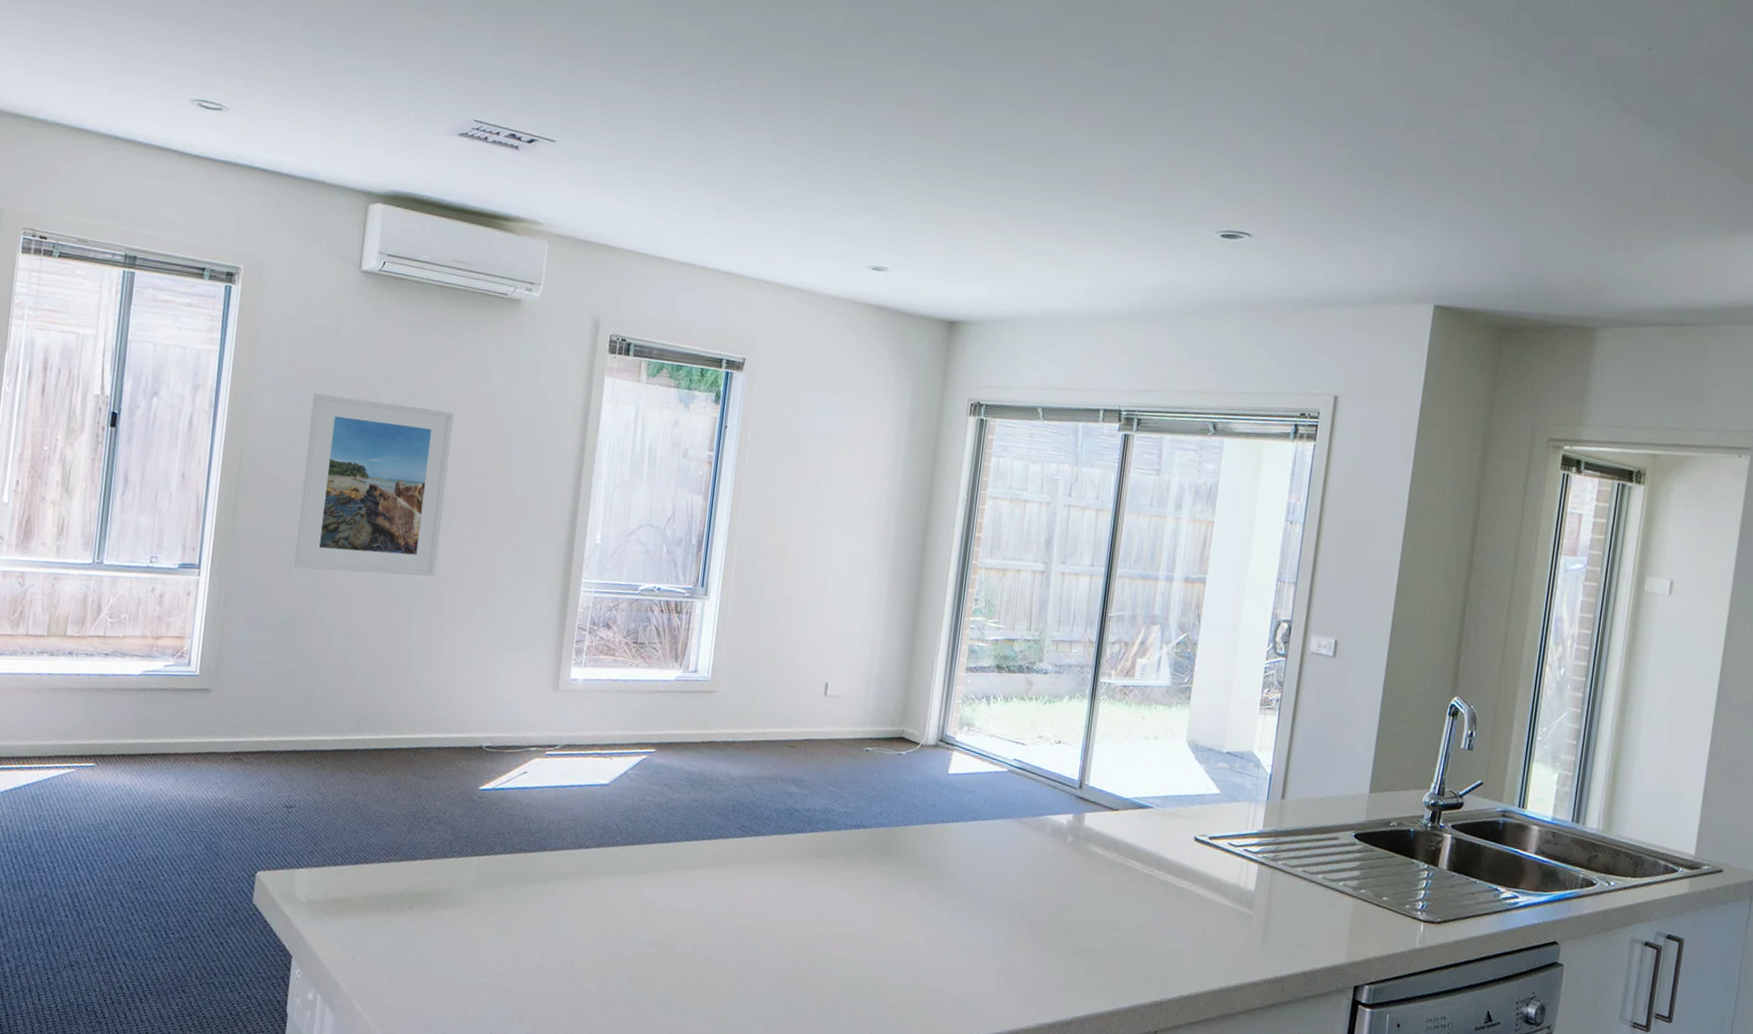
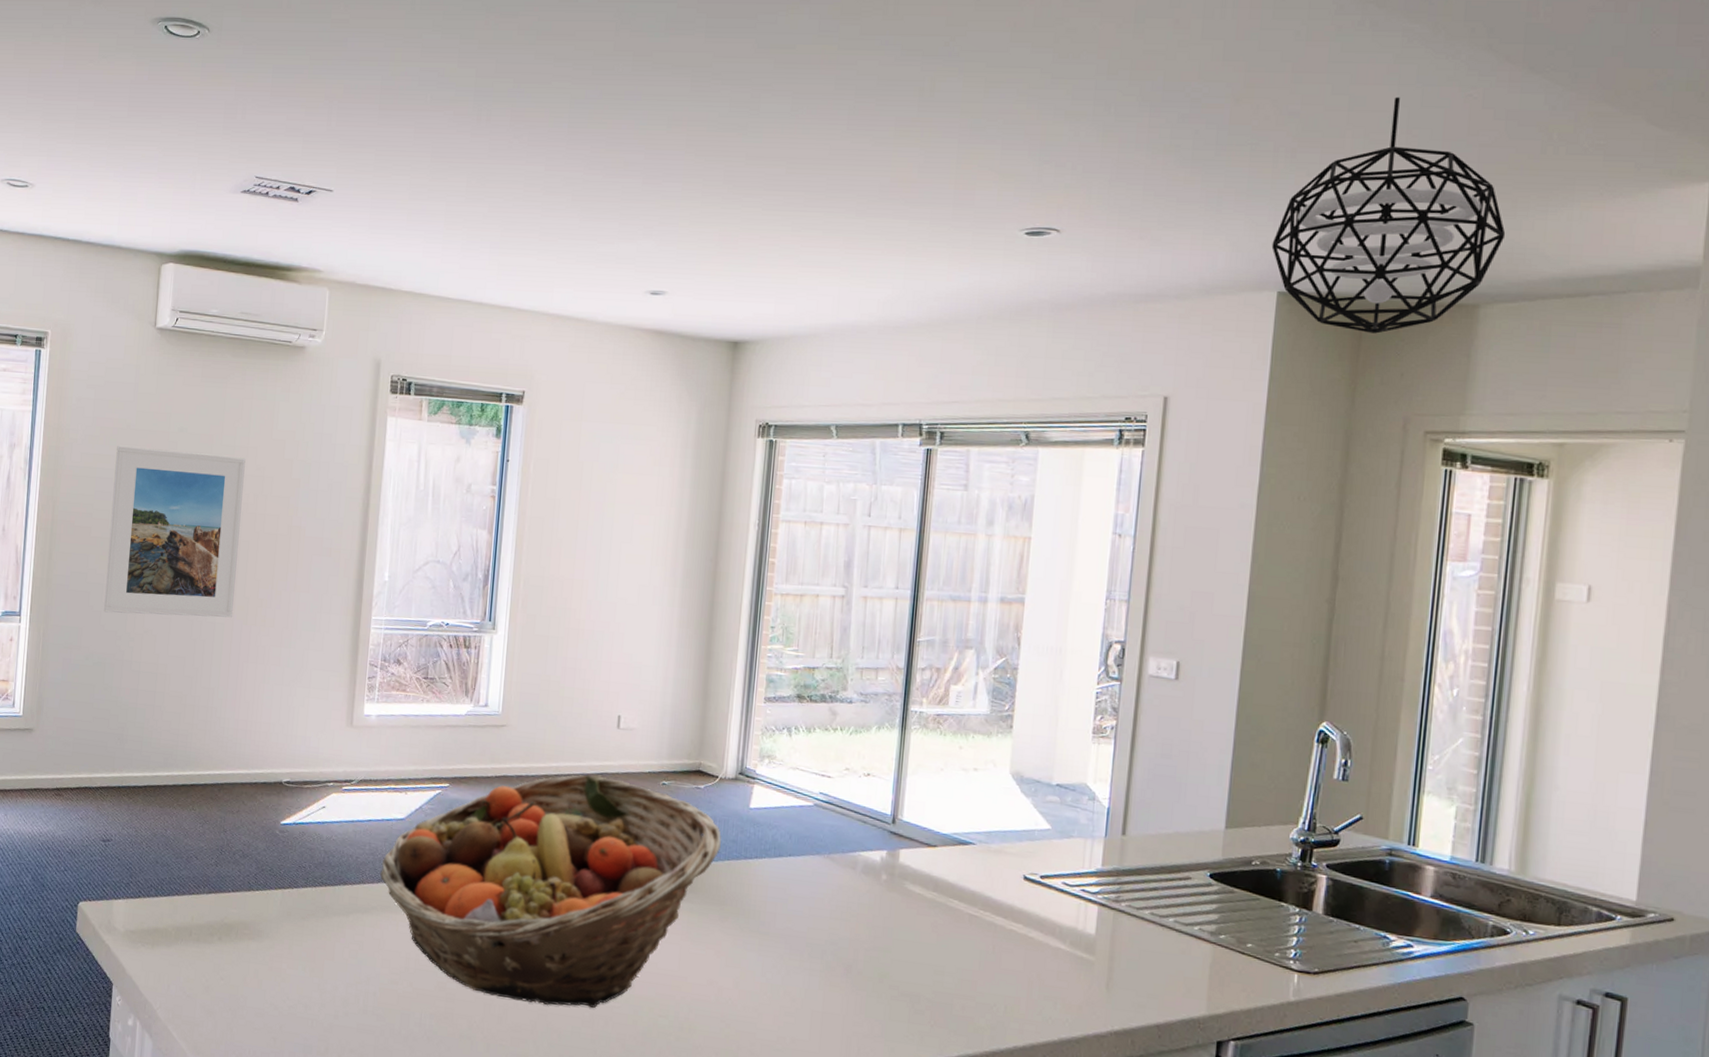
fruit basket: none [581,740,920,970] -> present [379,774,721,1009]
pendant light: none [1431,135,1621,349] -> present [1271,97,1506,334]

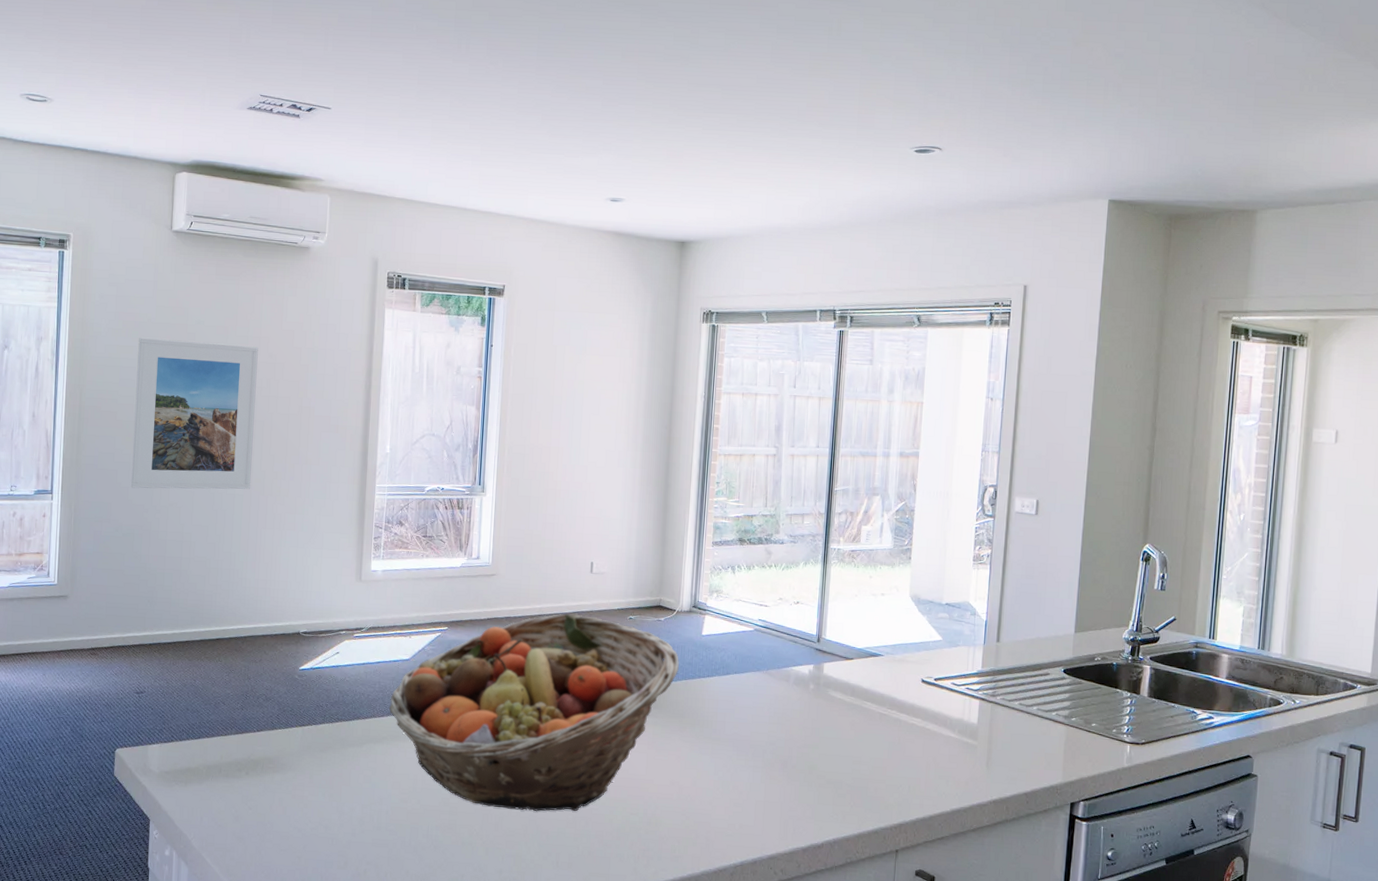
pendant light: present [1271,97,1506,334] -> none [1104,43,1275,234]

